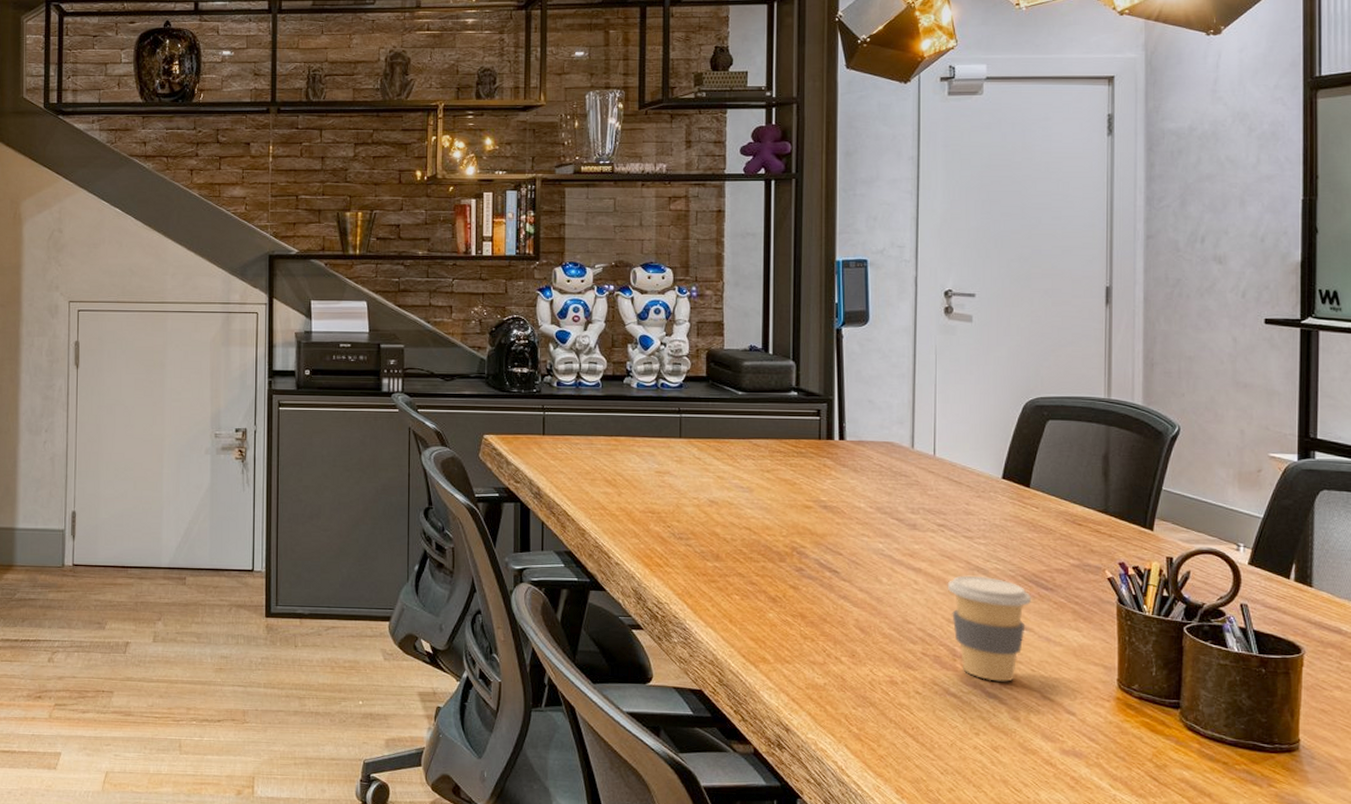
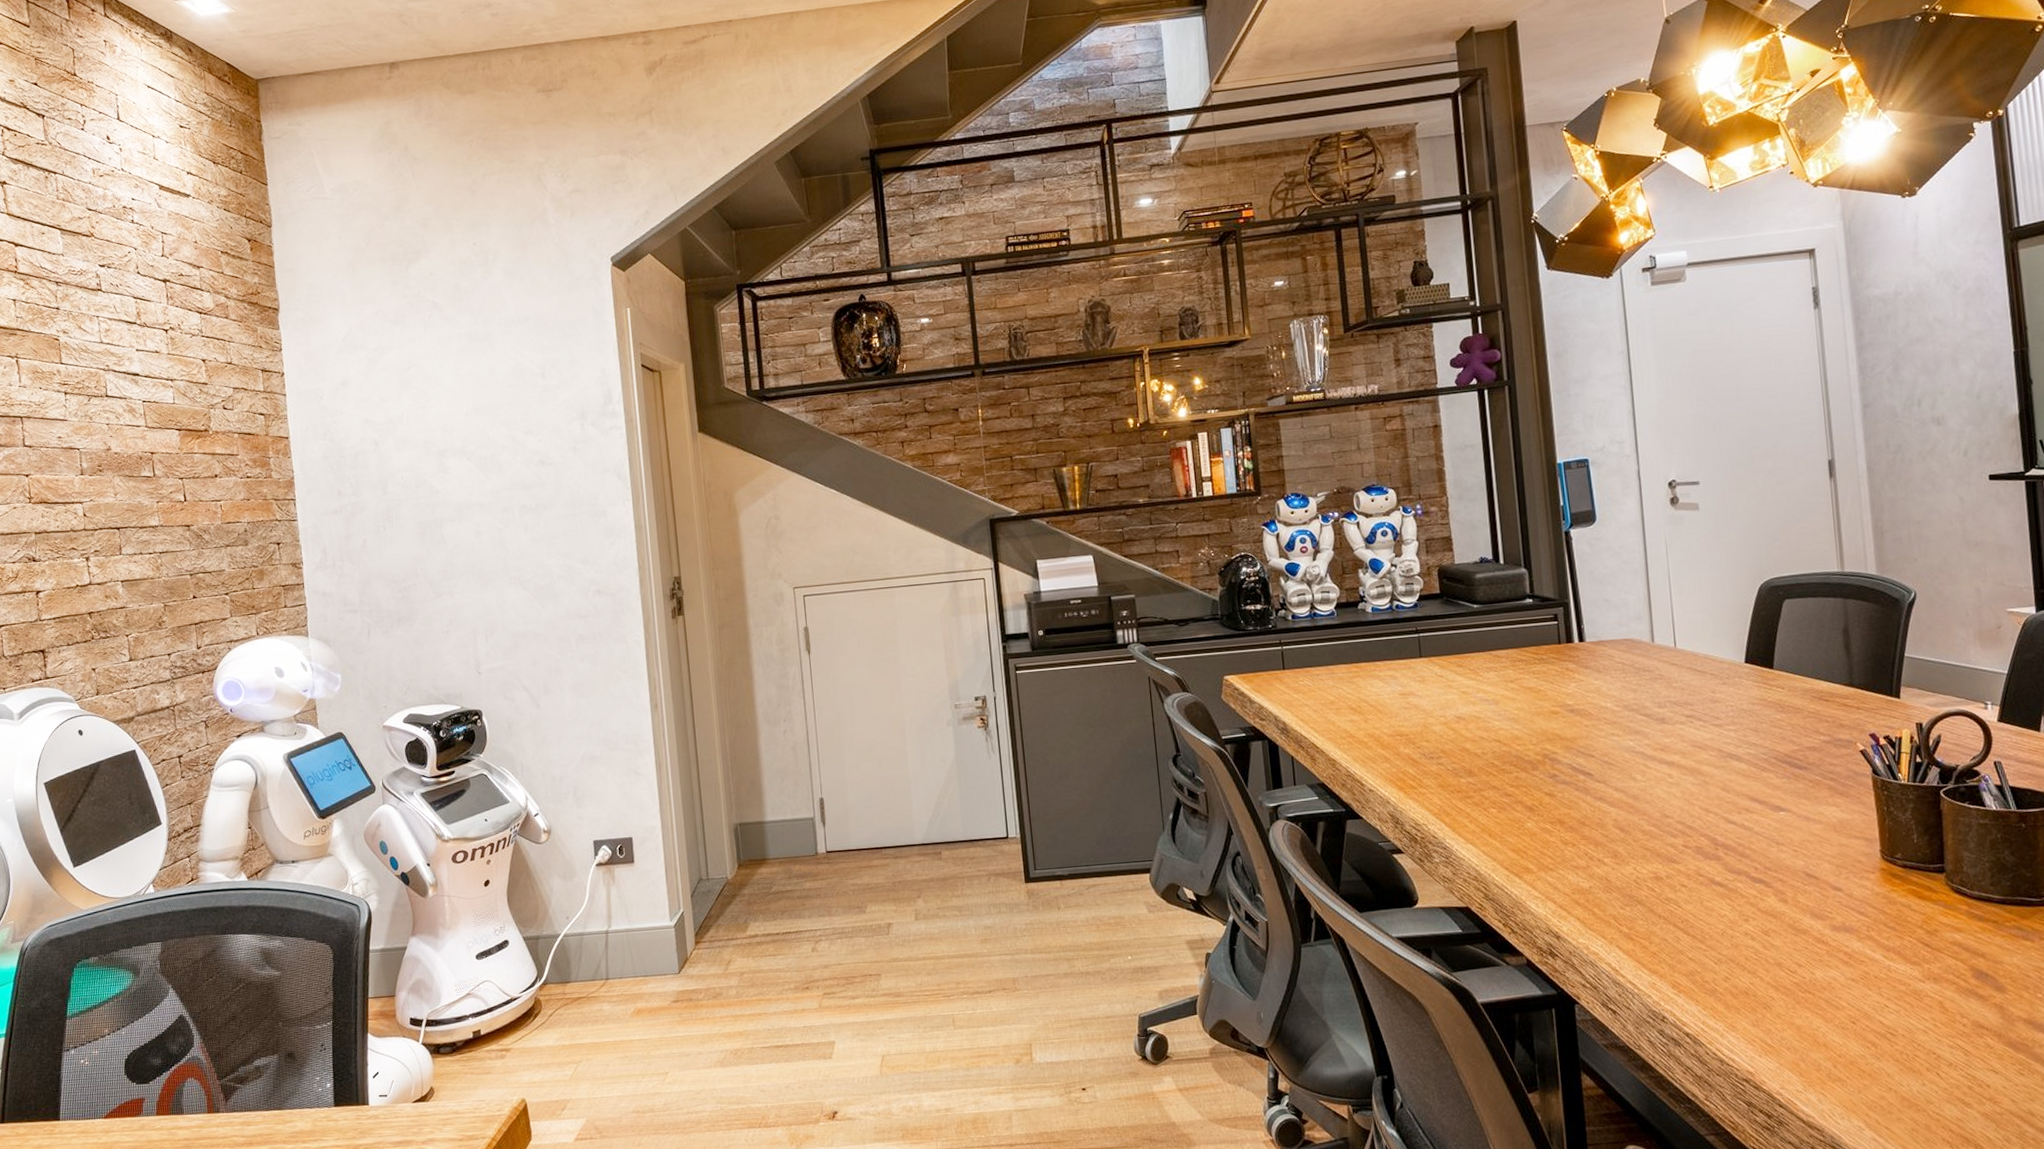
coffee cup: present [947,575,1032,682] -> none [1701,762,1787,866]

